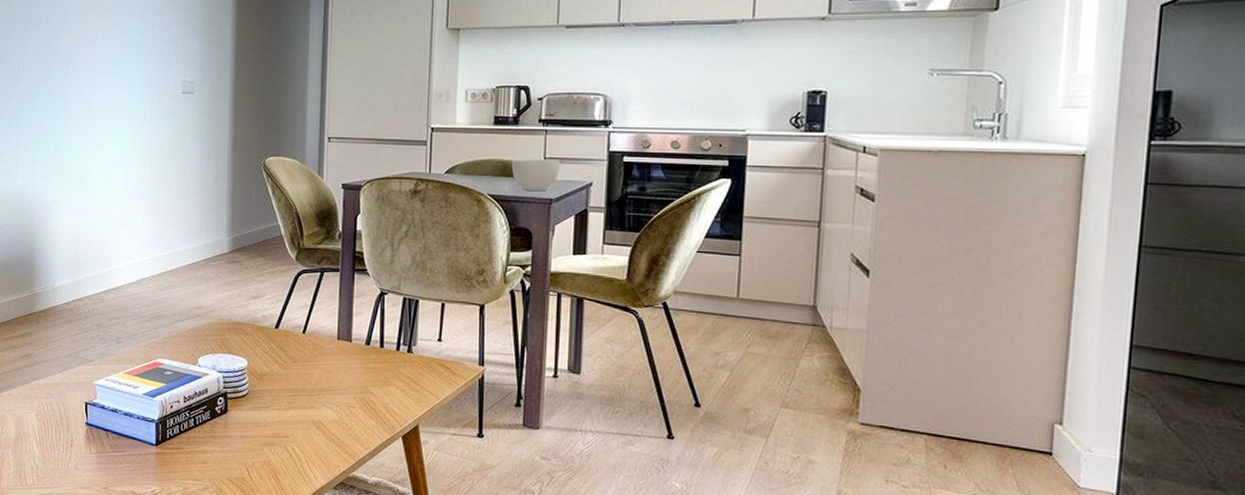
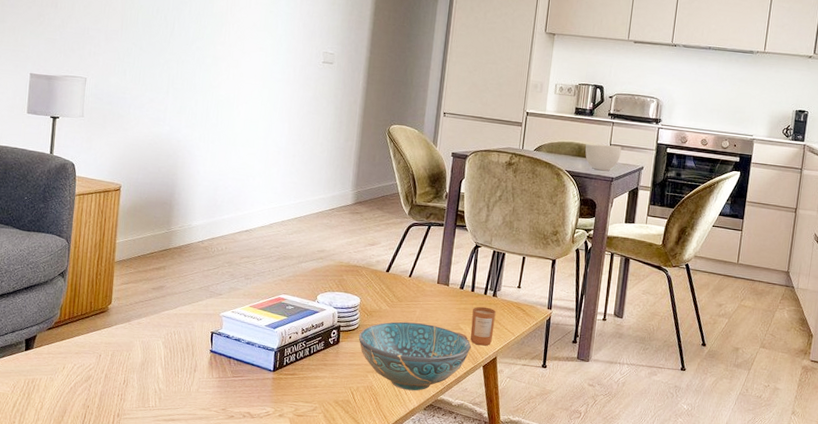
decorative bowl: none [249,385,385,467] -> present [358,321,471,391]
candle: none [366,365,413,412] -> present [456,306,496,346]

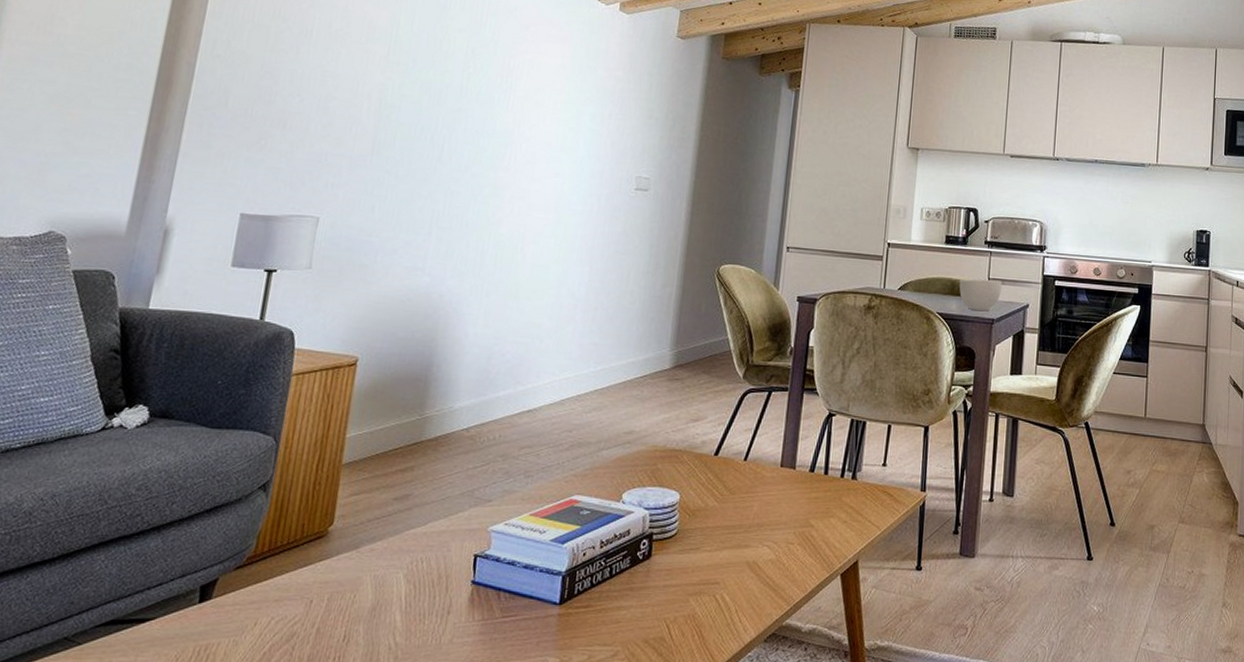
decorative bowl: present [358,321,471,391] -> none [677,521,825,617]
candle: present [456,306,496,346] -> none [806,494,856,547]

